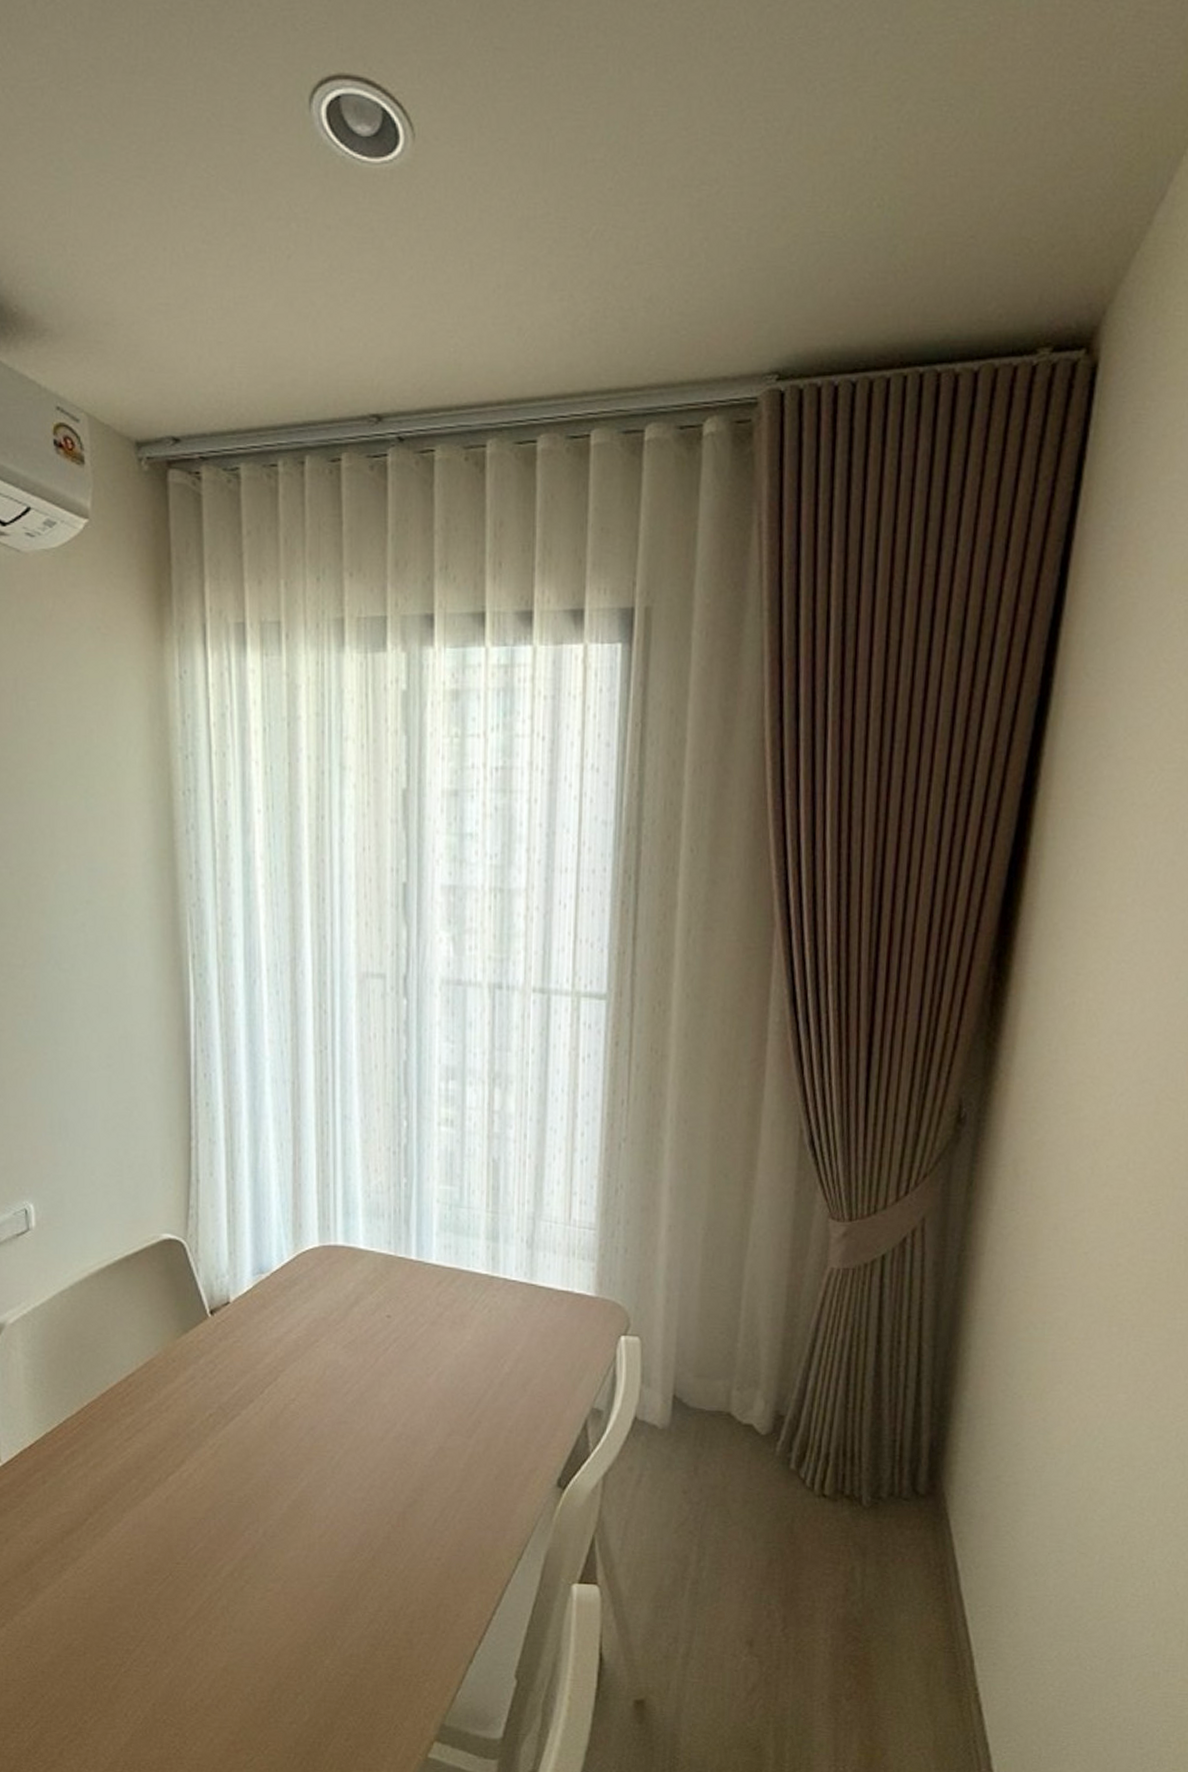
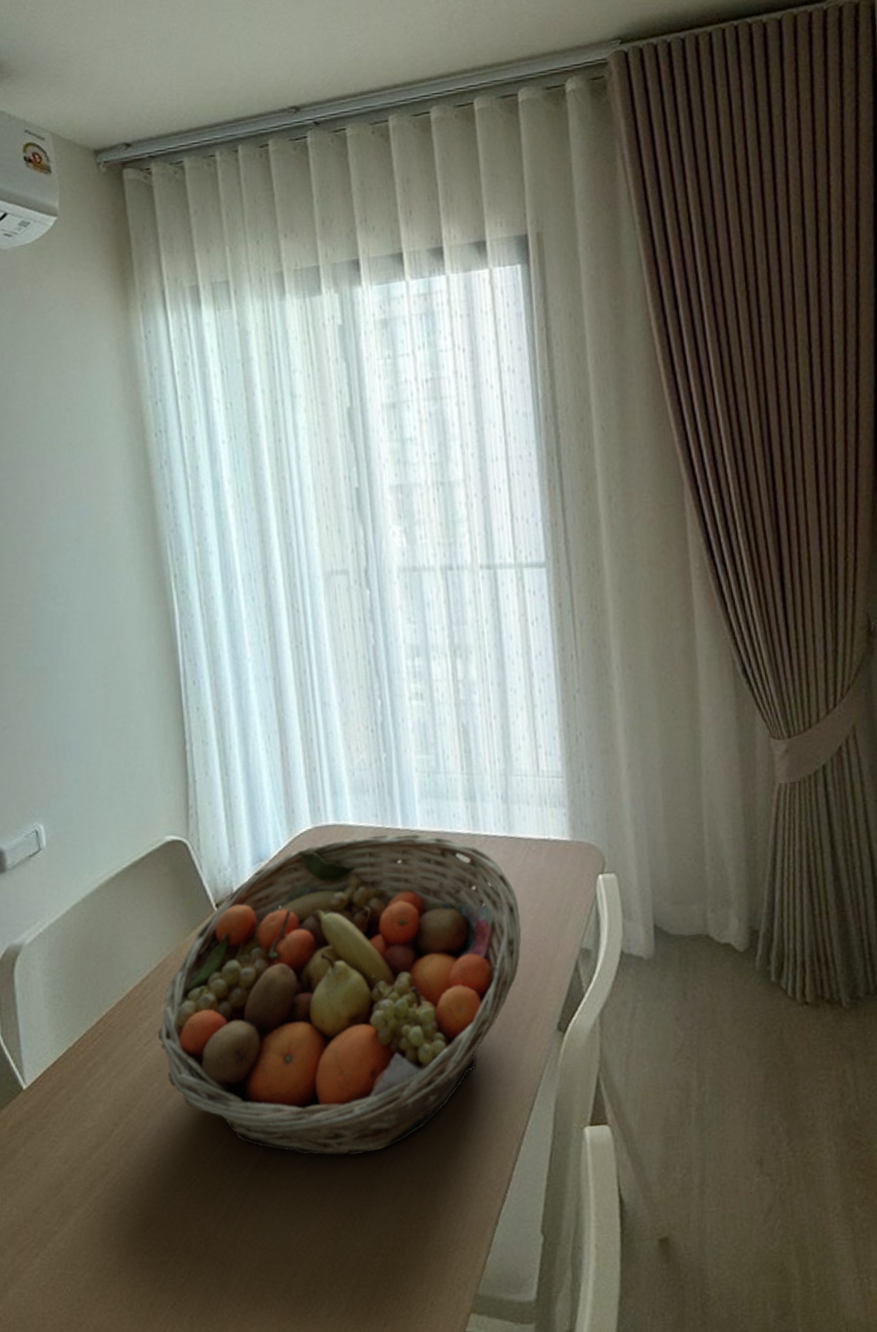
fruit basket: none [139,1263,532,1578] -> present [157,833,521,1157]

